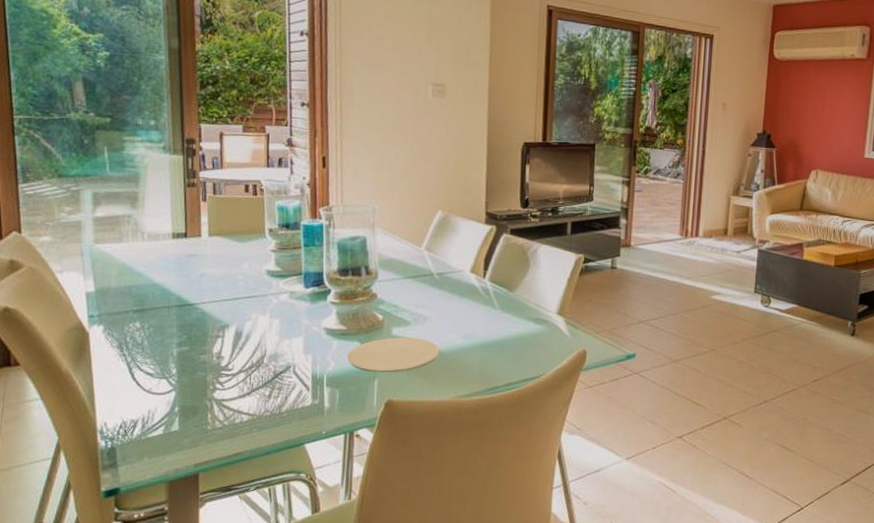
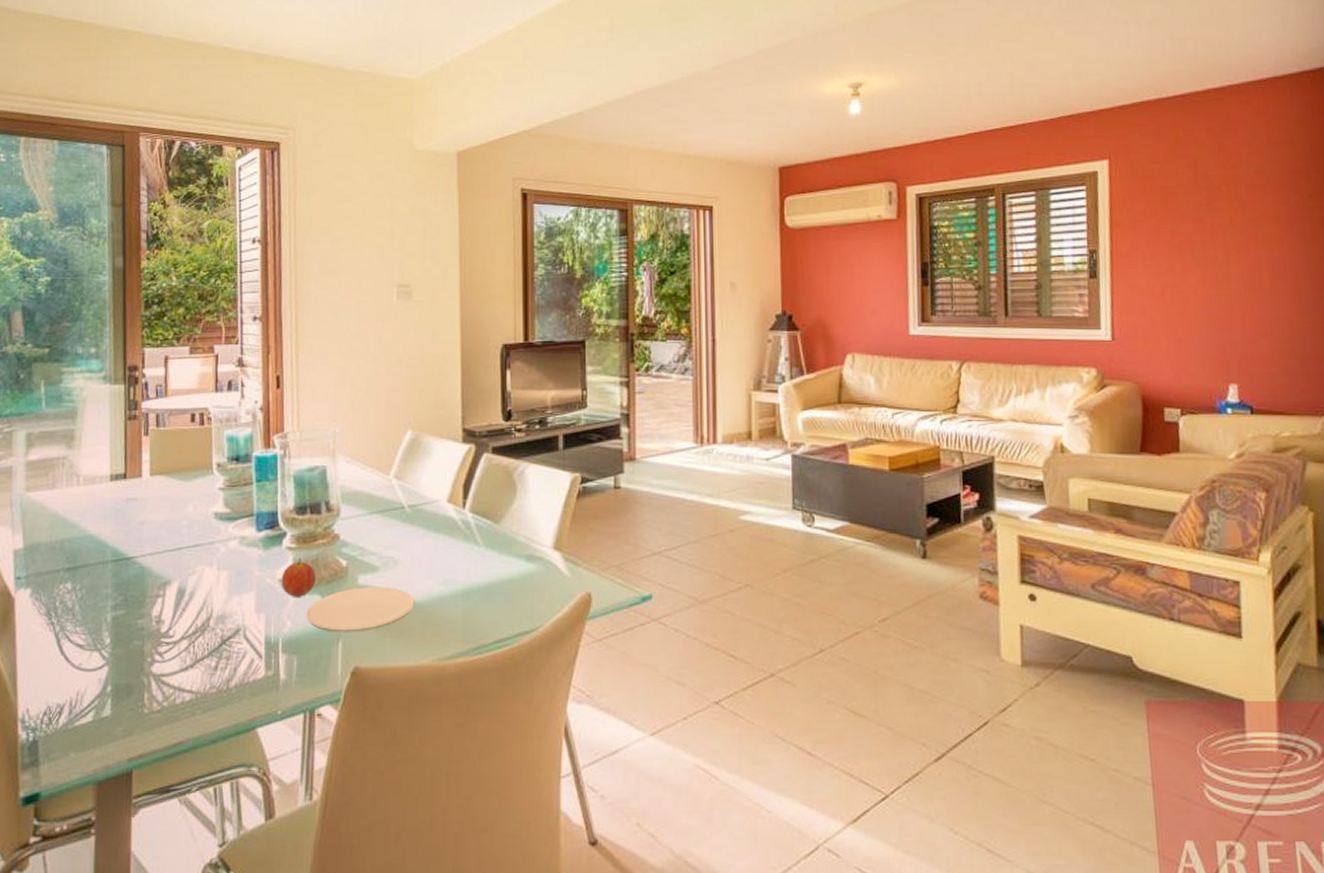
fruit: none [325,311,357,343] -> present [281,558,317,597]

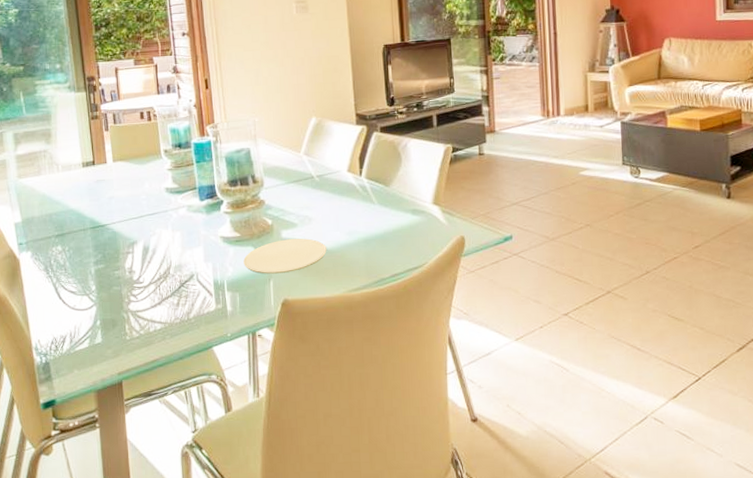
fruit: present [281,558,317,597] -> none [222,219,250,249]

